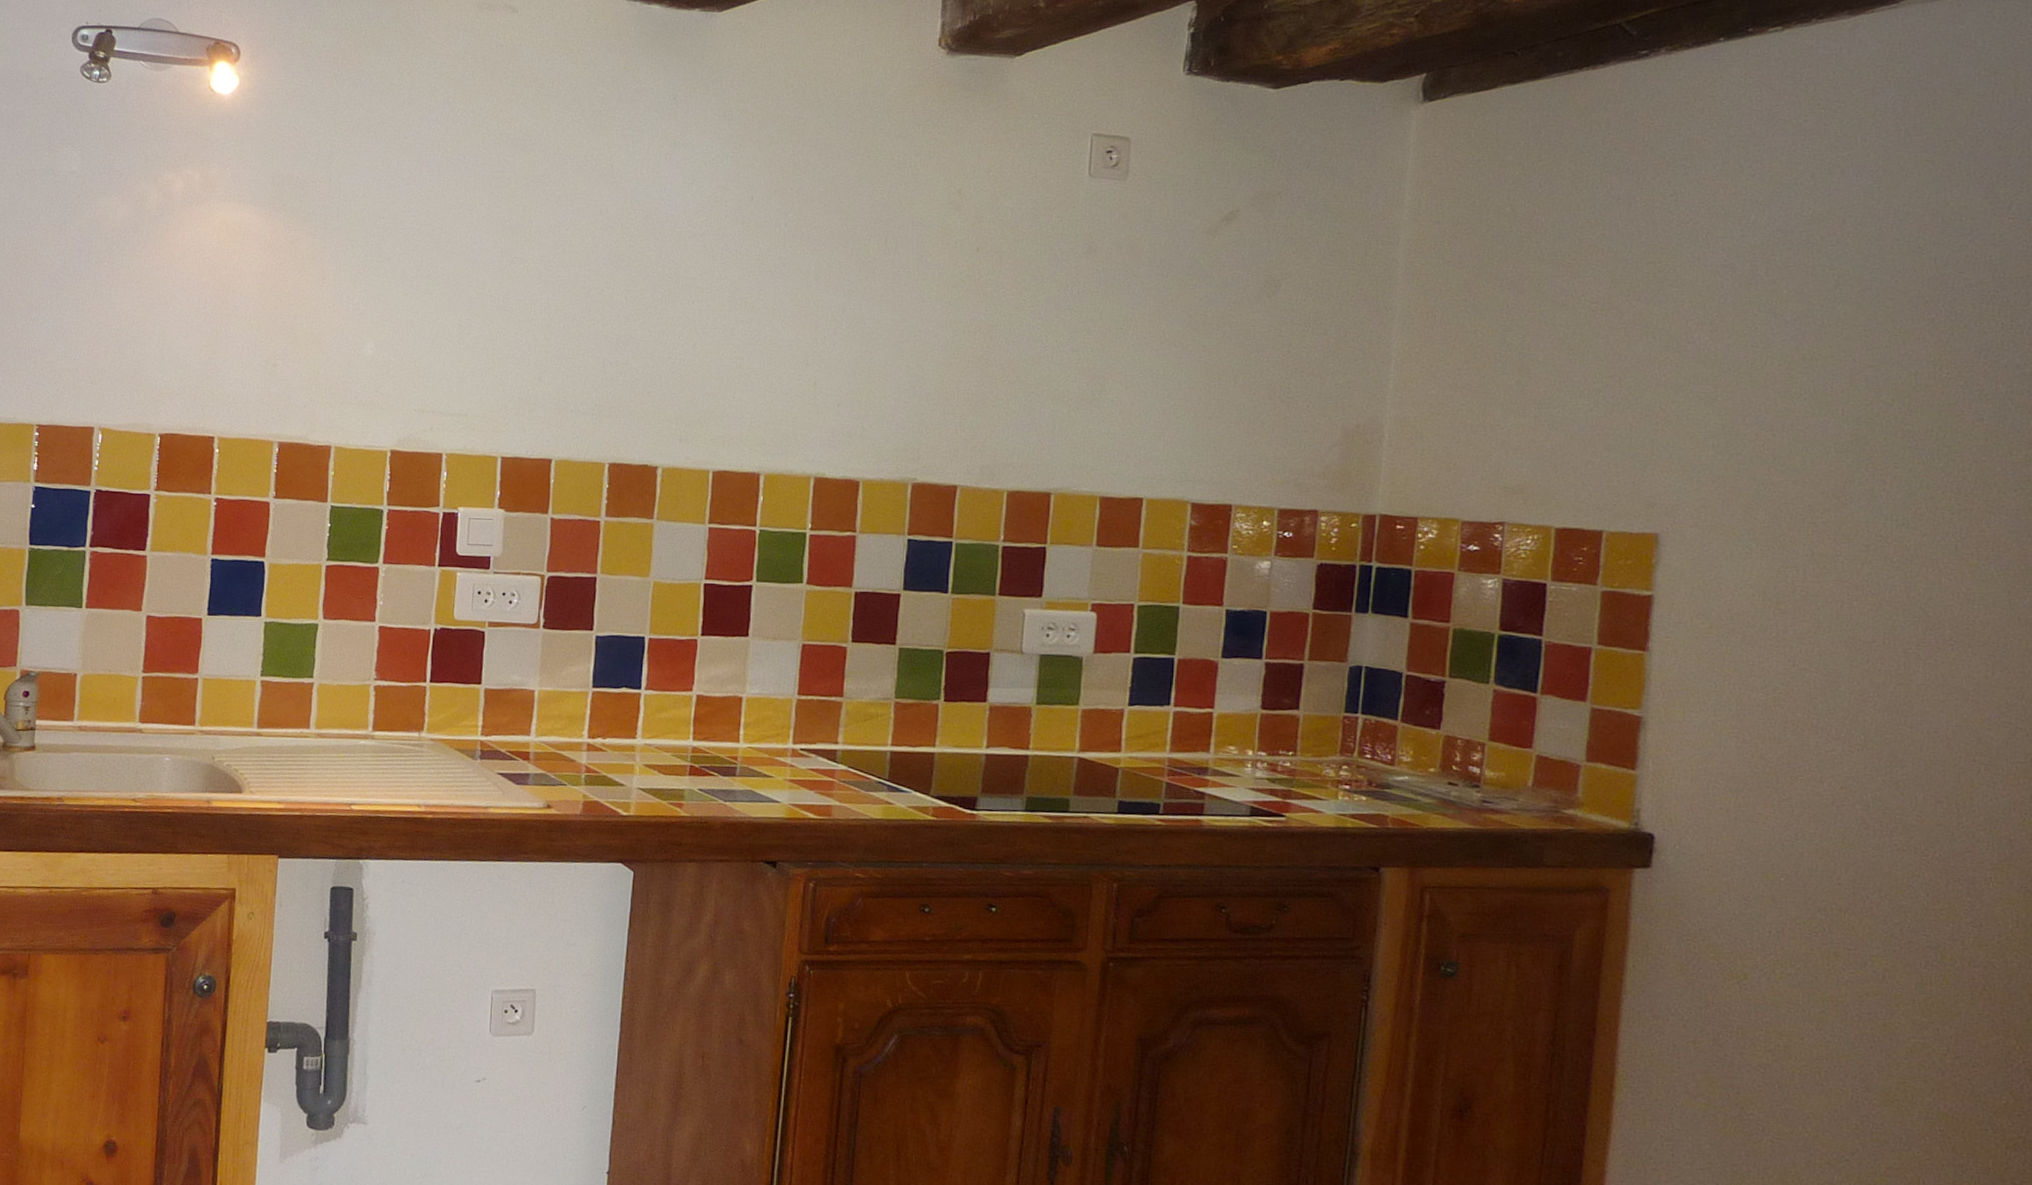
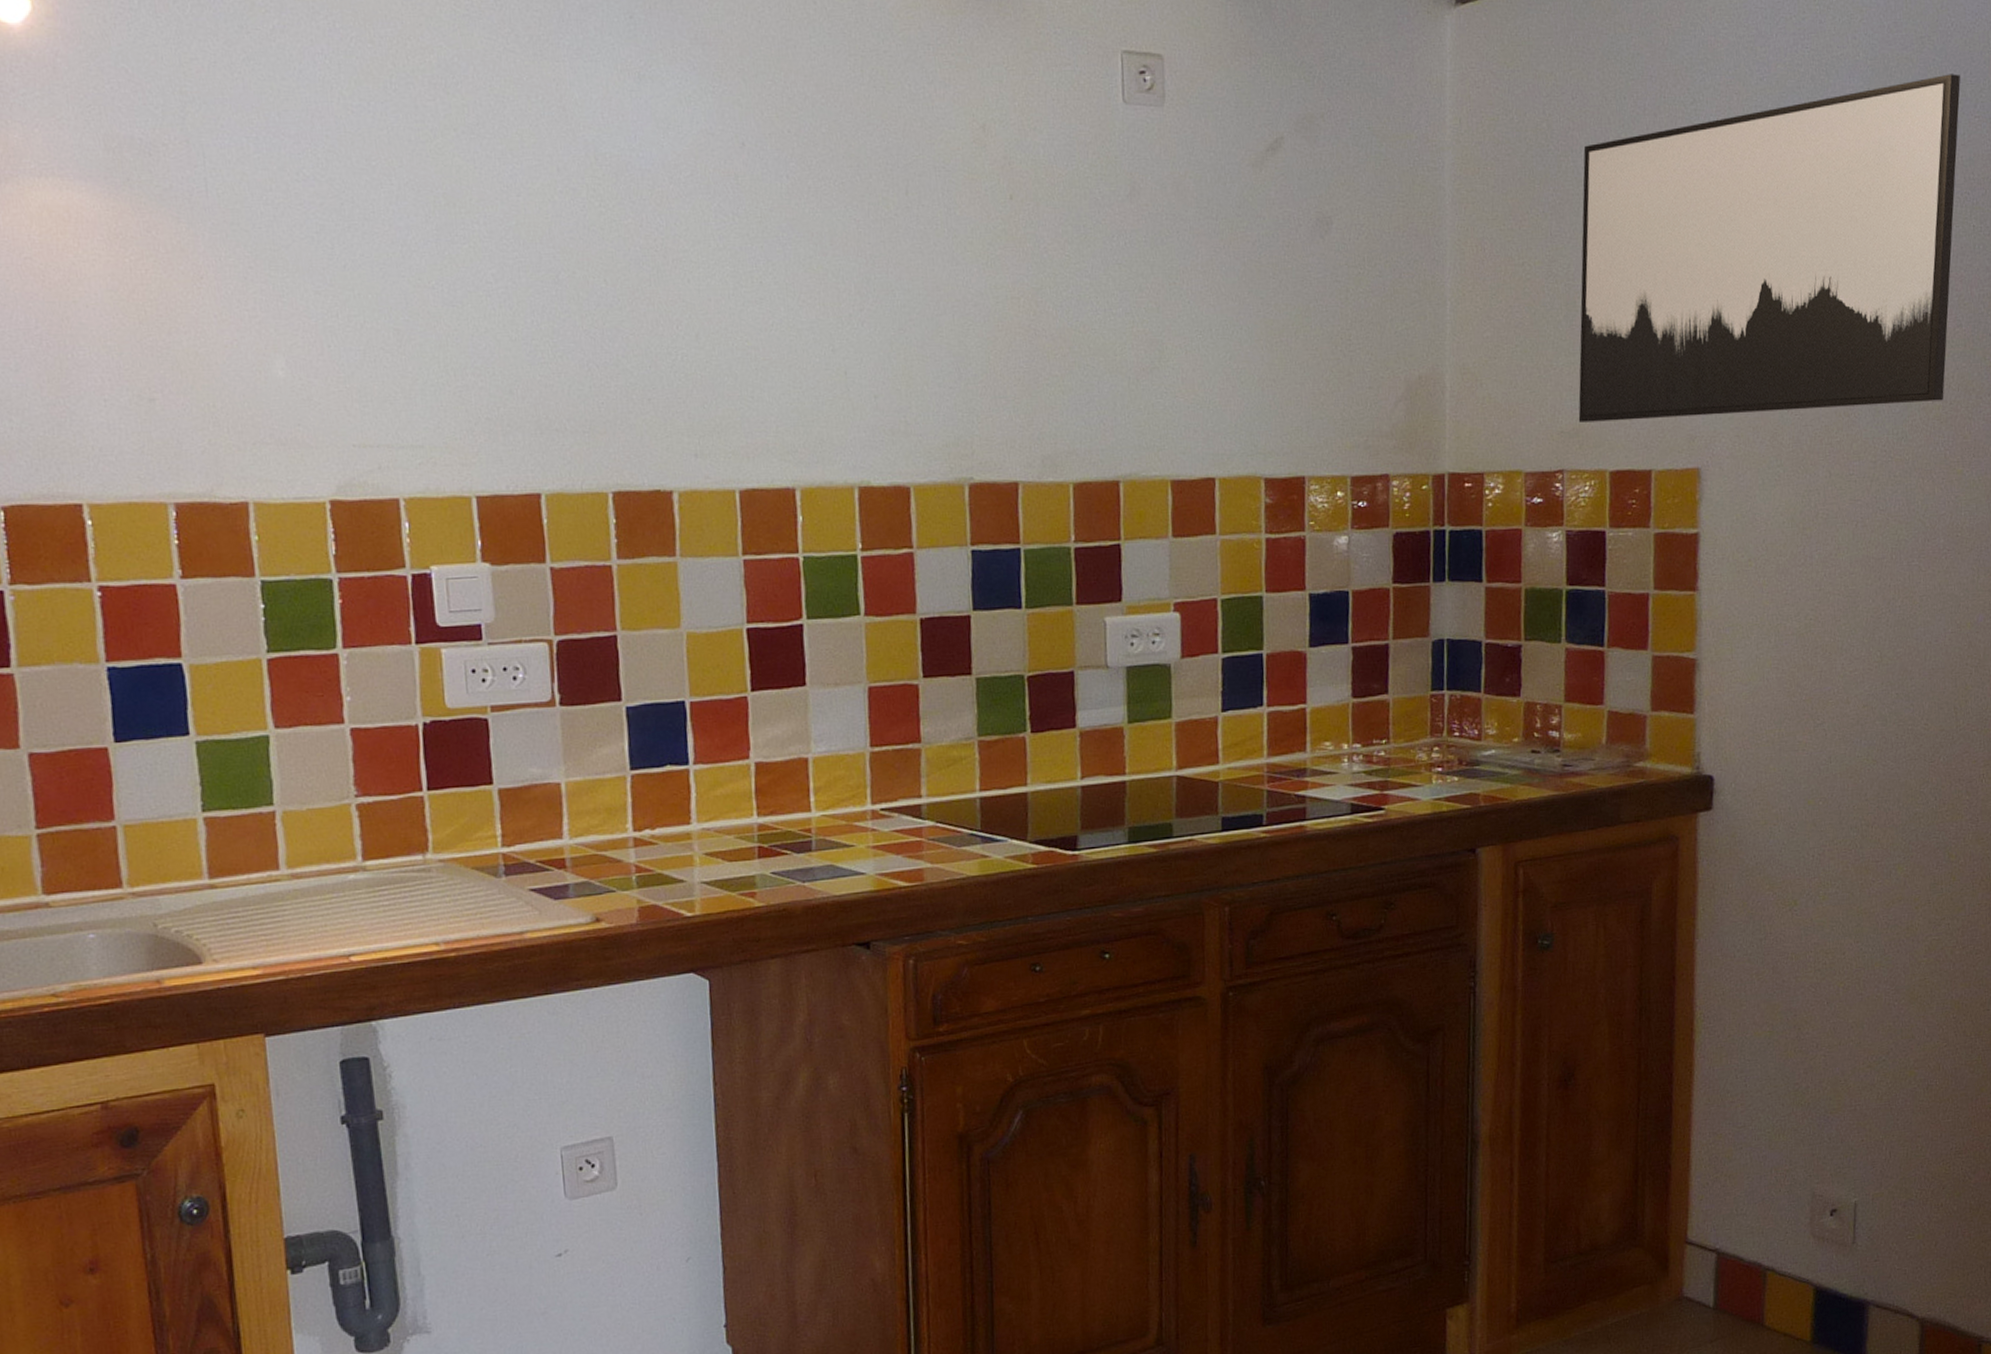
wall art: none [1524,176,1992,492] -> present [1578,74,1961,423]

